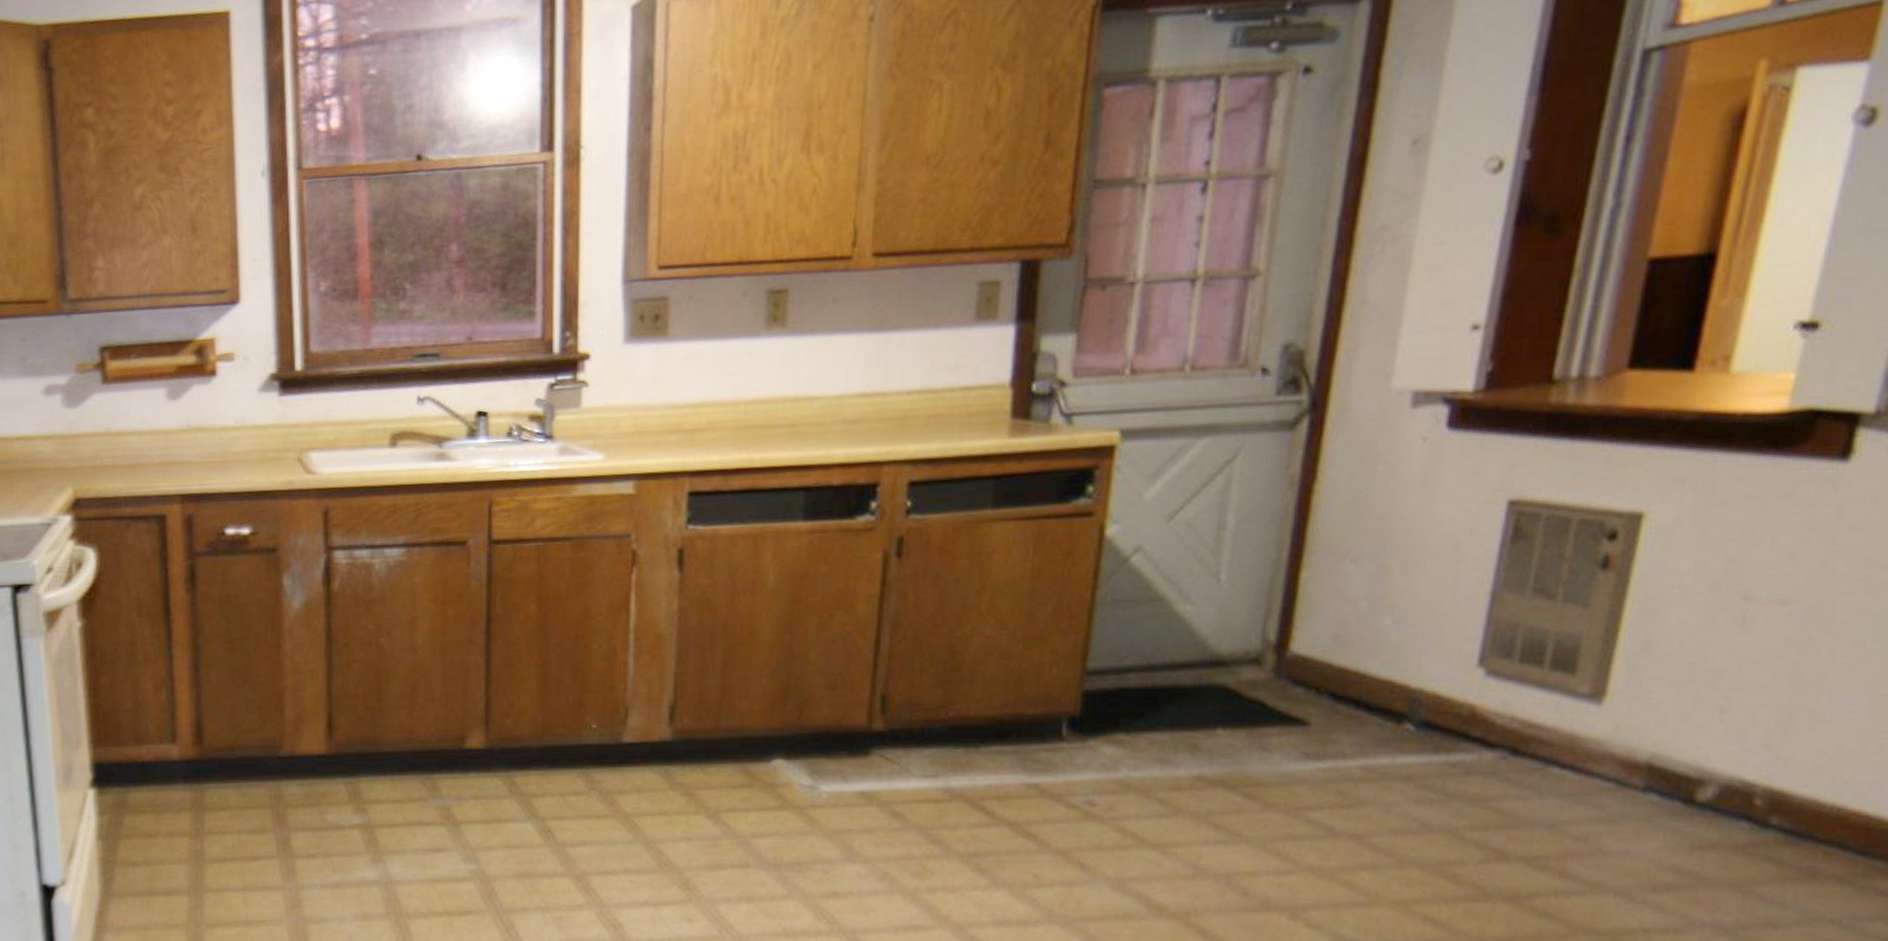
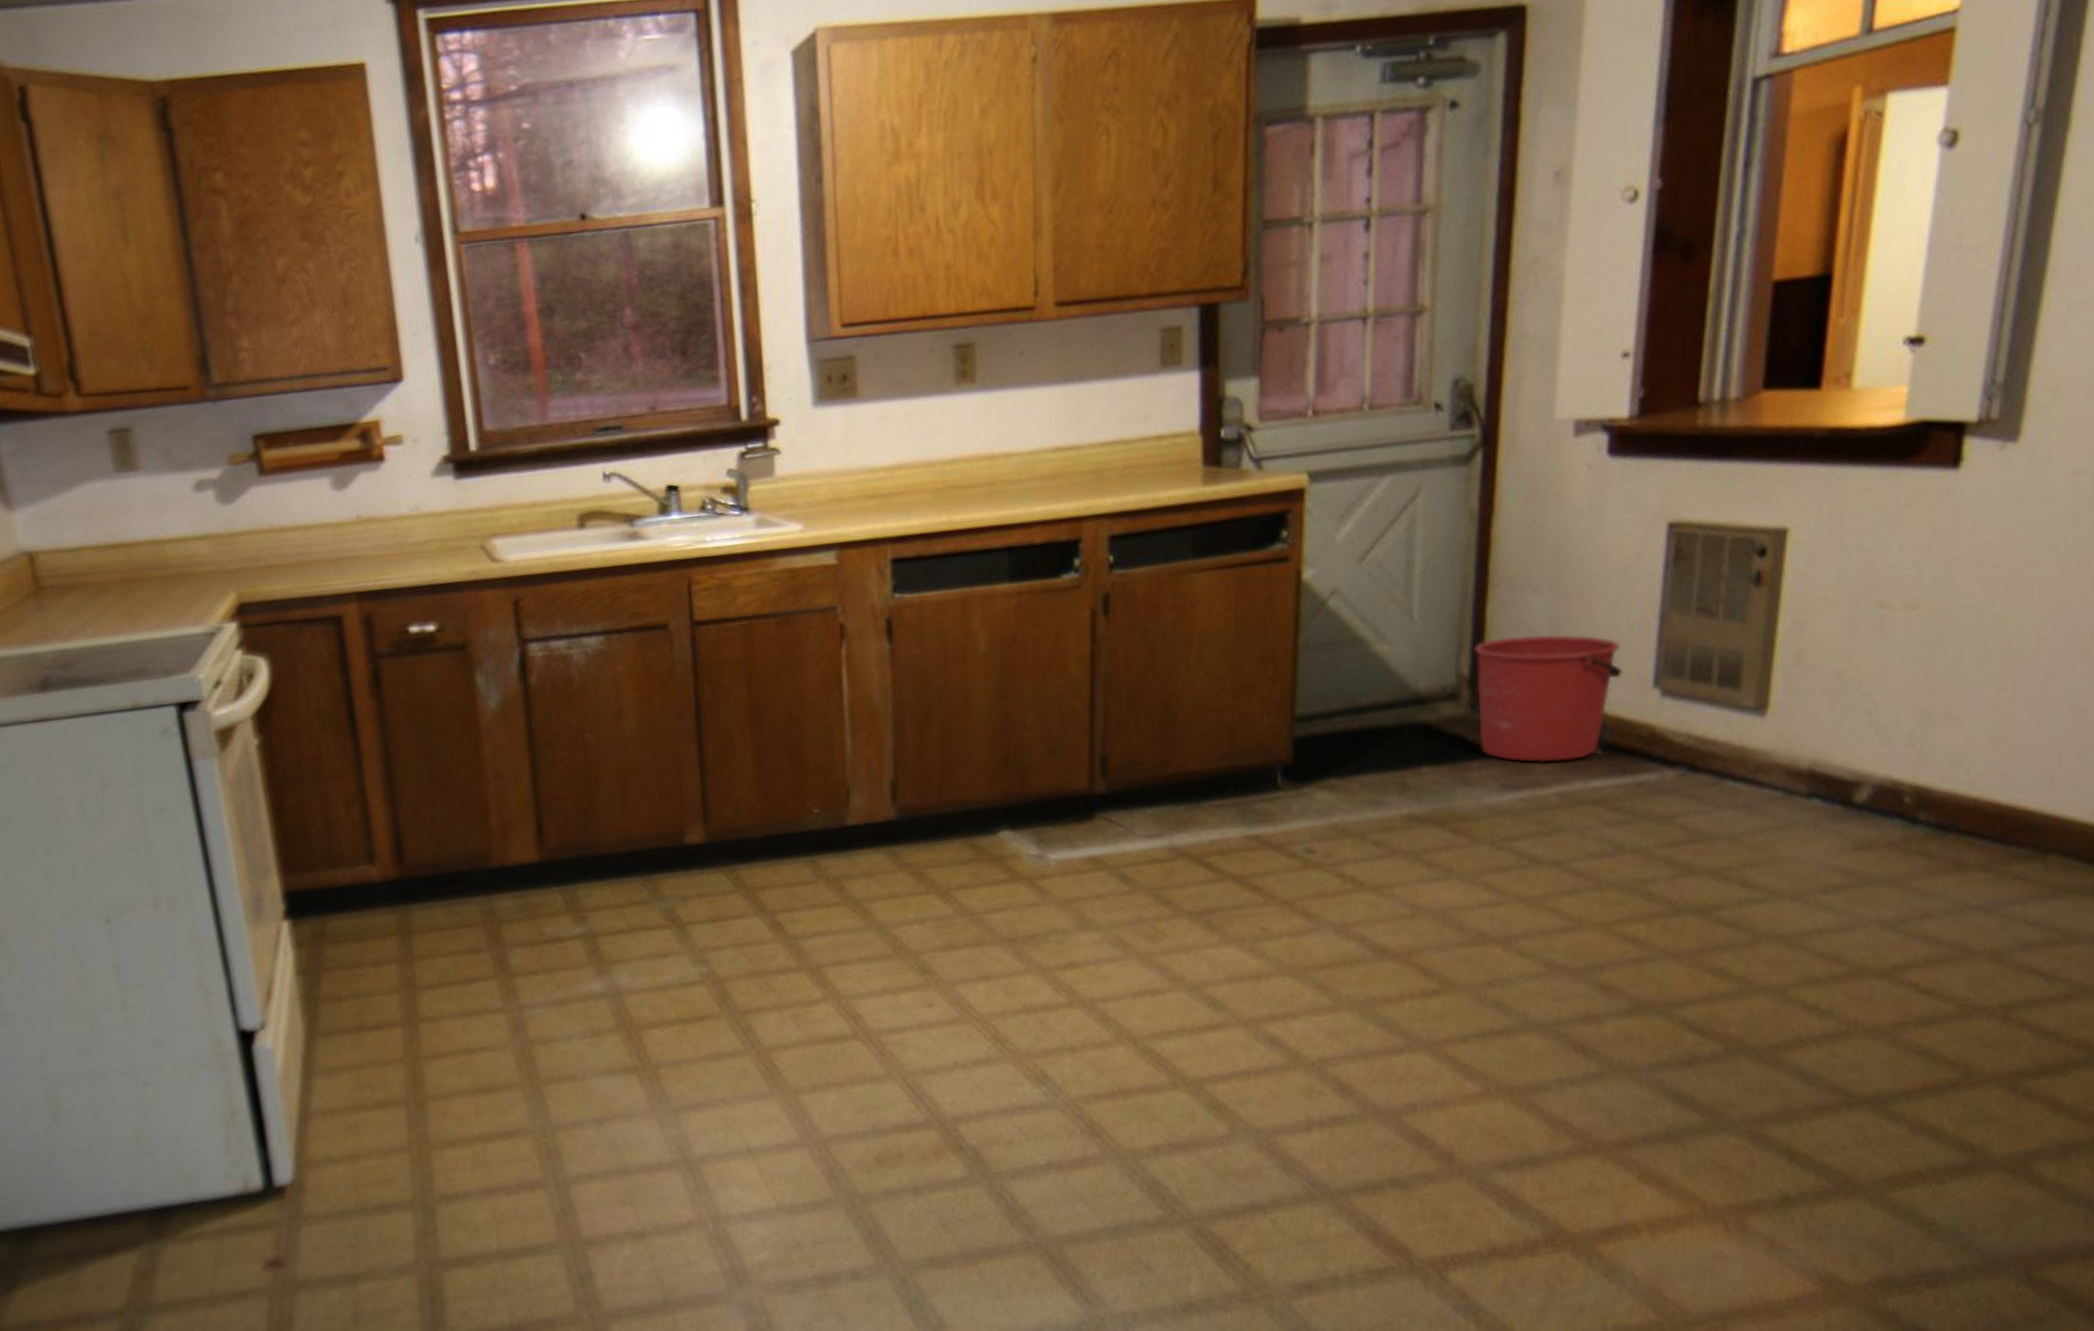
bucket: none [1282,605,1446,735] -> present [1474,634,1624,763]

